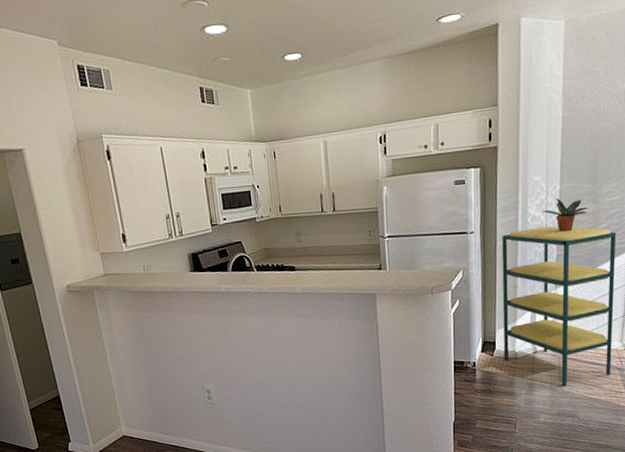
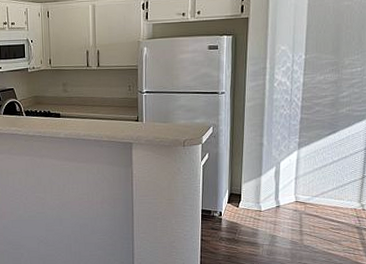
shelving unit: present [502,225,617,387] -> none [248,91,357,241]
potted plant: present [543,197,589,232] -> none [289,66,332,97]

